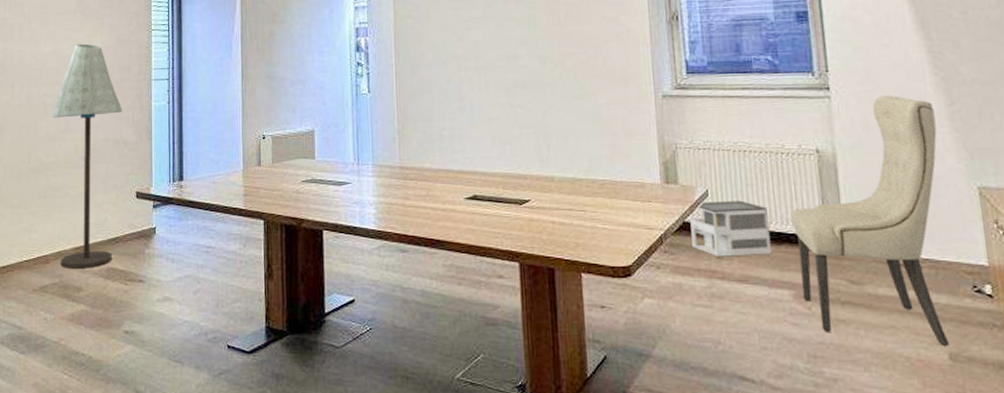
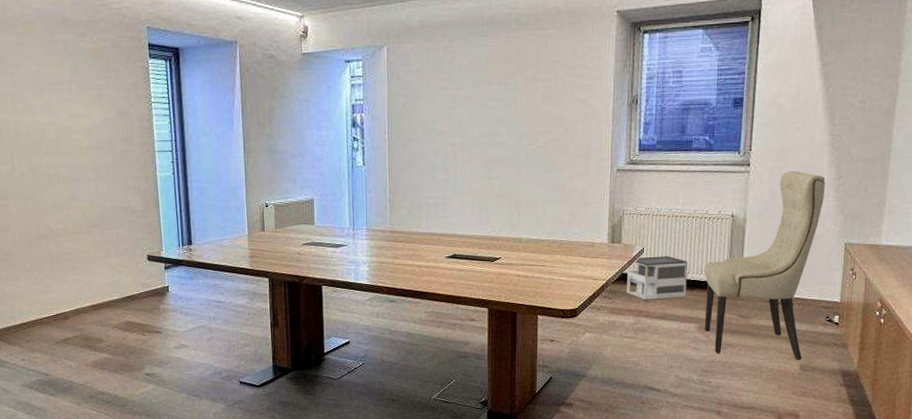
floor lamp: present [52,43,123,268] -> none [57,115,129,323]

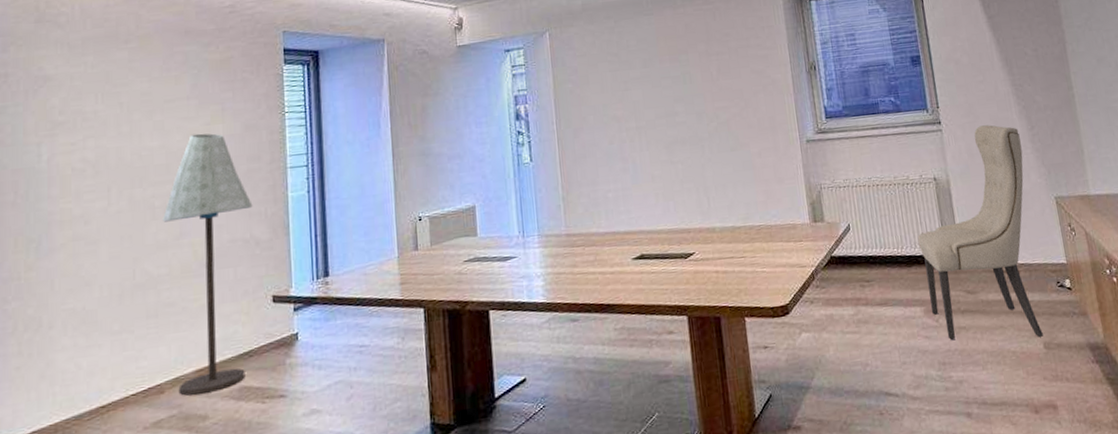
floor lamp: none [57,115,129,323] -> present [163,133,253,396]
architectural model: present [627,256,688,300] -> none [836,230,905,285]

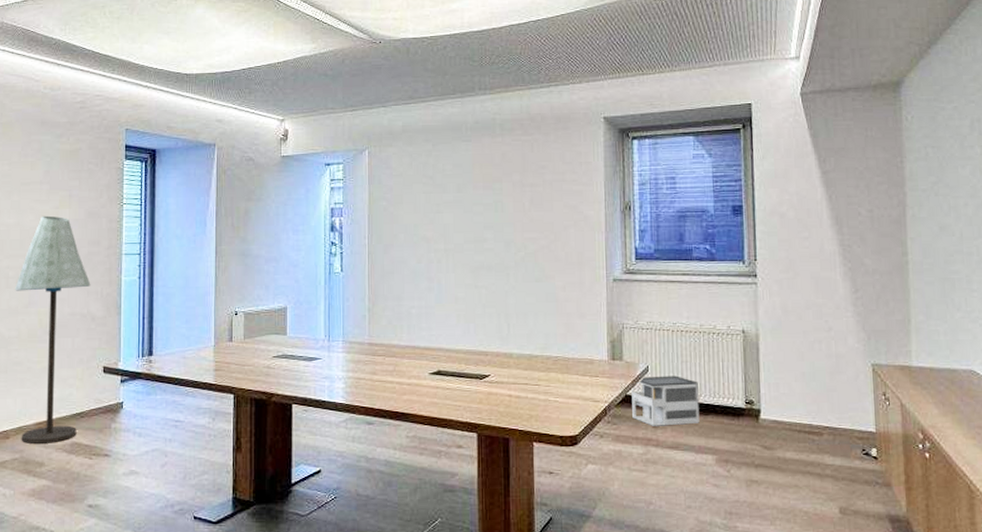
architectural model: none [836,230,905,285] -> present [631,375,700,426]
chair: present [917,125,1043,340] -> none [718,283,842,501]

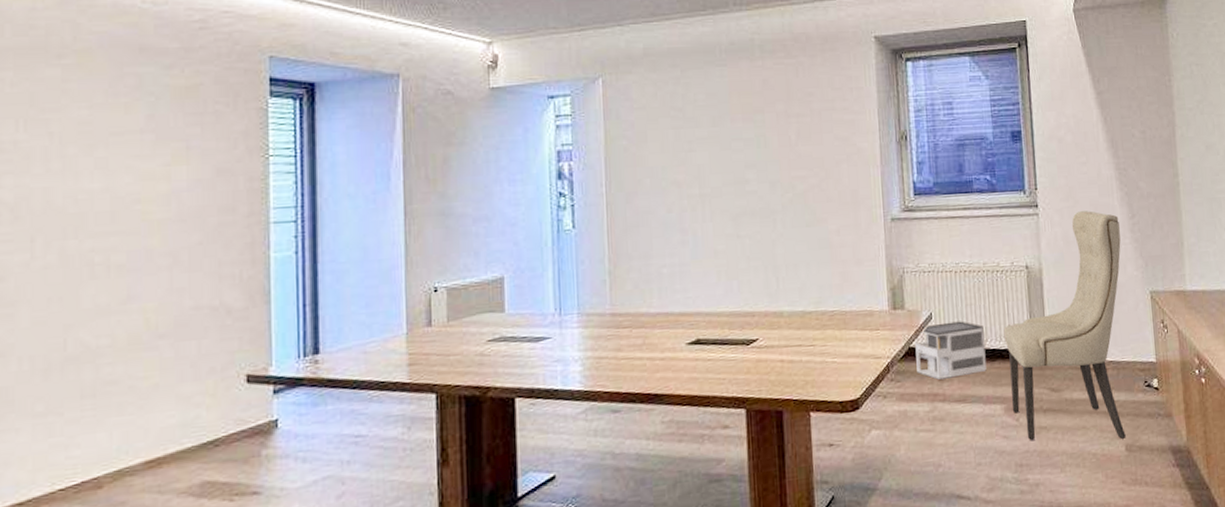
floor lamp: present [15,215,91,443] -> none [105,176,224,492]
chair: none [718,283,842,501] -> present [1003,211,1126,440]

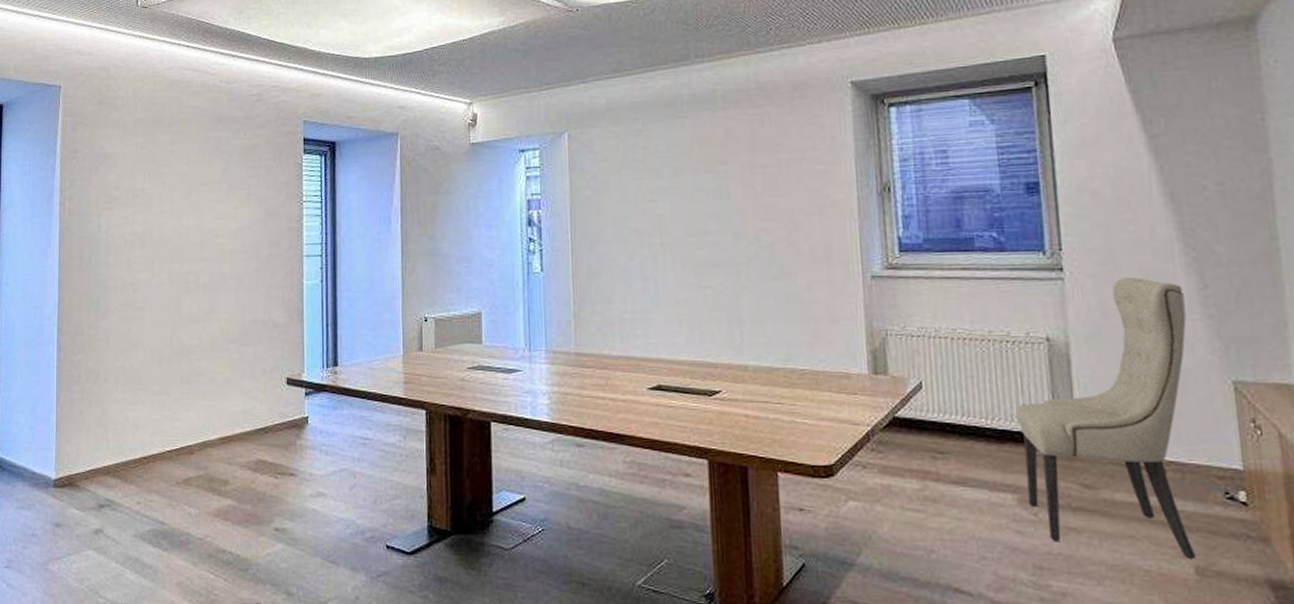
architectural model: present [915,321,987,380] -> none [901,394,993,456]

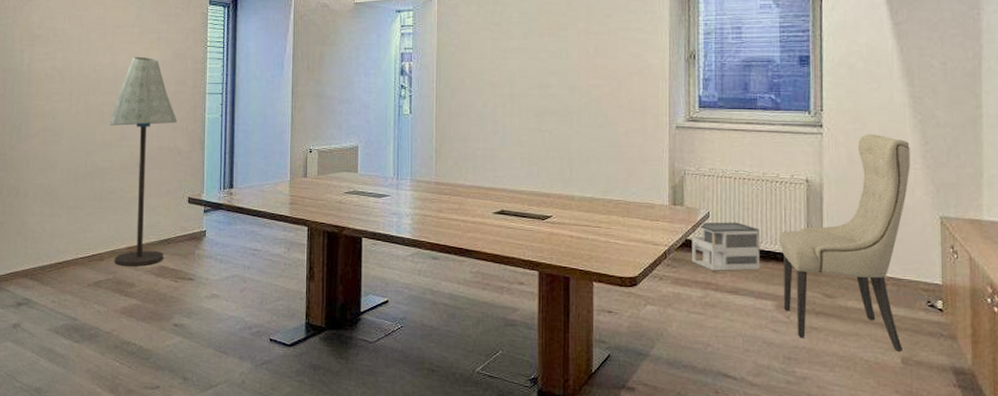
floor lamp: none [196,216,272,460] -> present [109,56,177,266]
architectural model: none [901,394,993,456] -> present [692,222,760,271]

